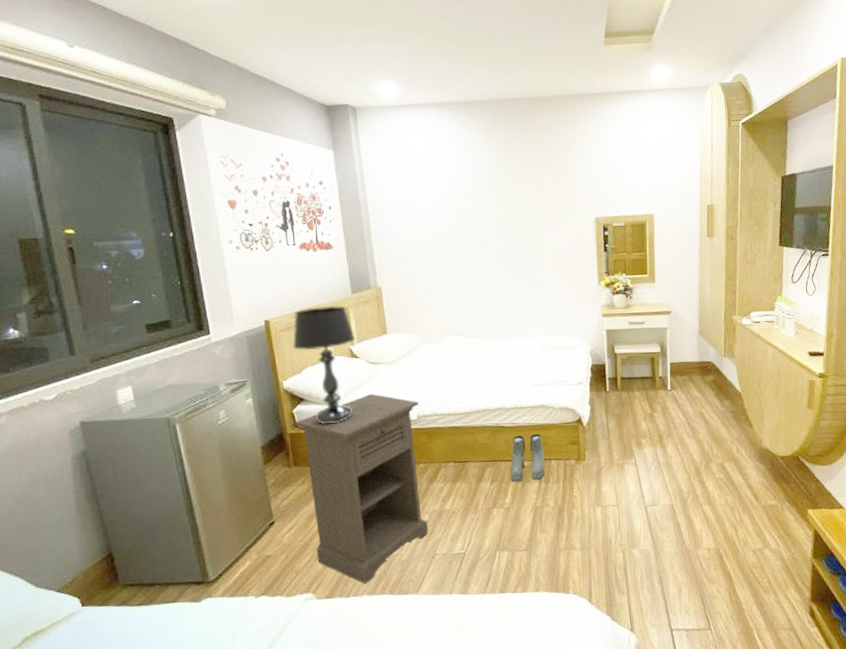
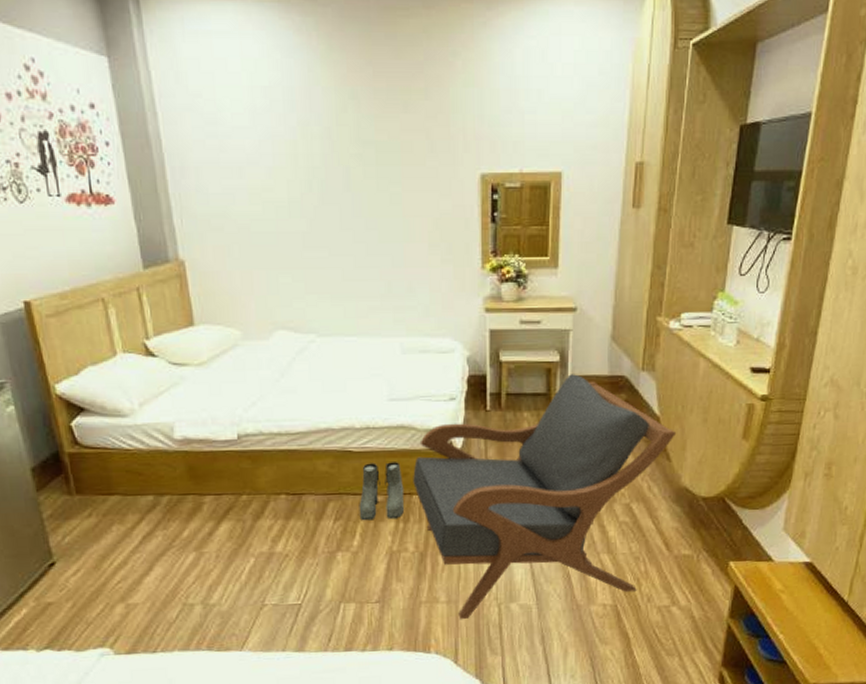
table lamp: present [293,305,356,424] -> none [65,283,152,442]
nightstand: present [295,393,429,584] -> none [74,403,255,637]
armchair: none [551,361,756,564] -> present [413,374,677,620]

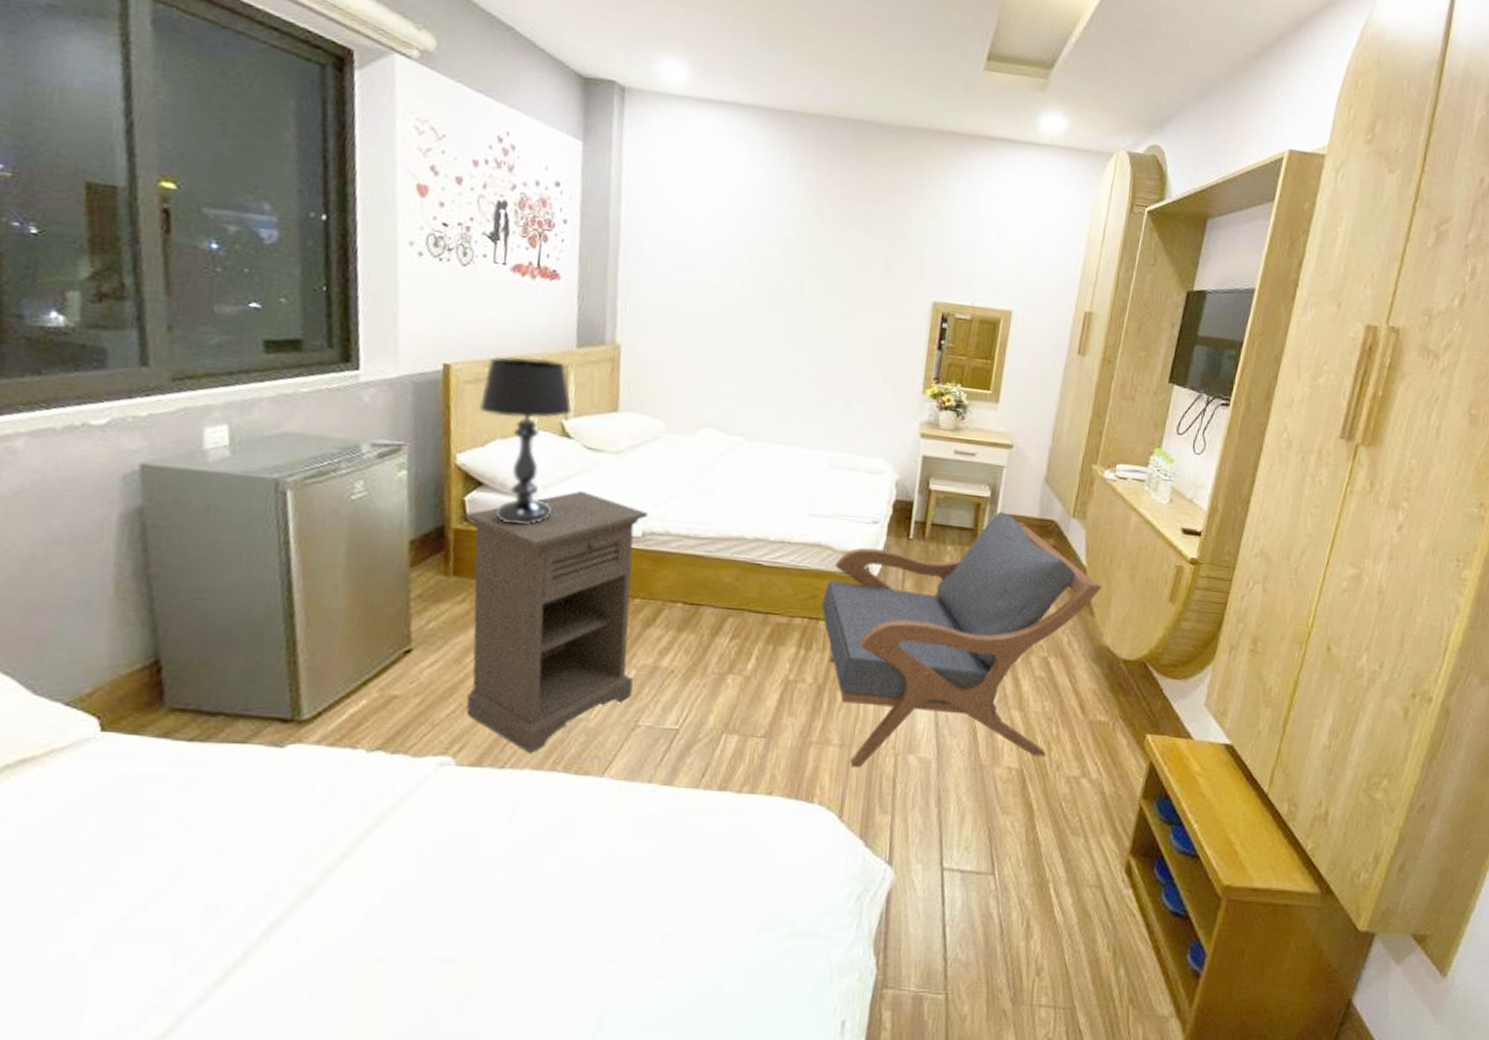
table lamp: none [65,283,152,442] -> present [480,356,572,525]
nightstand: none [74,403,255,637] -> present [464,490,648,753]
boots: present [359,462,405,521] -> none [758,579,812,645]

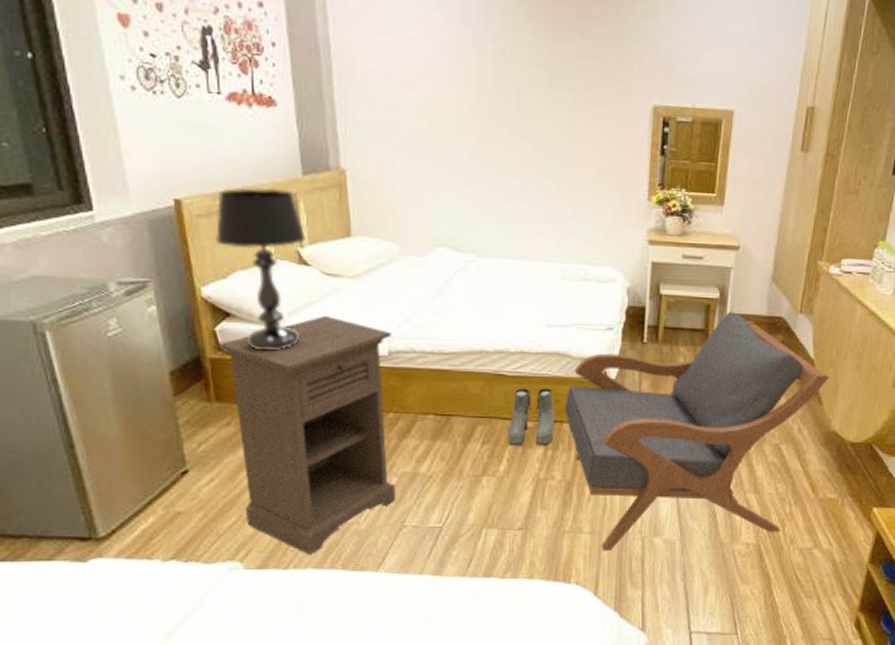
boots: none [758,579,812,645] -> present [508,388,555,447]

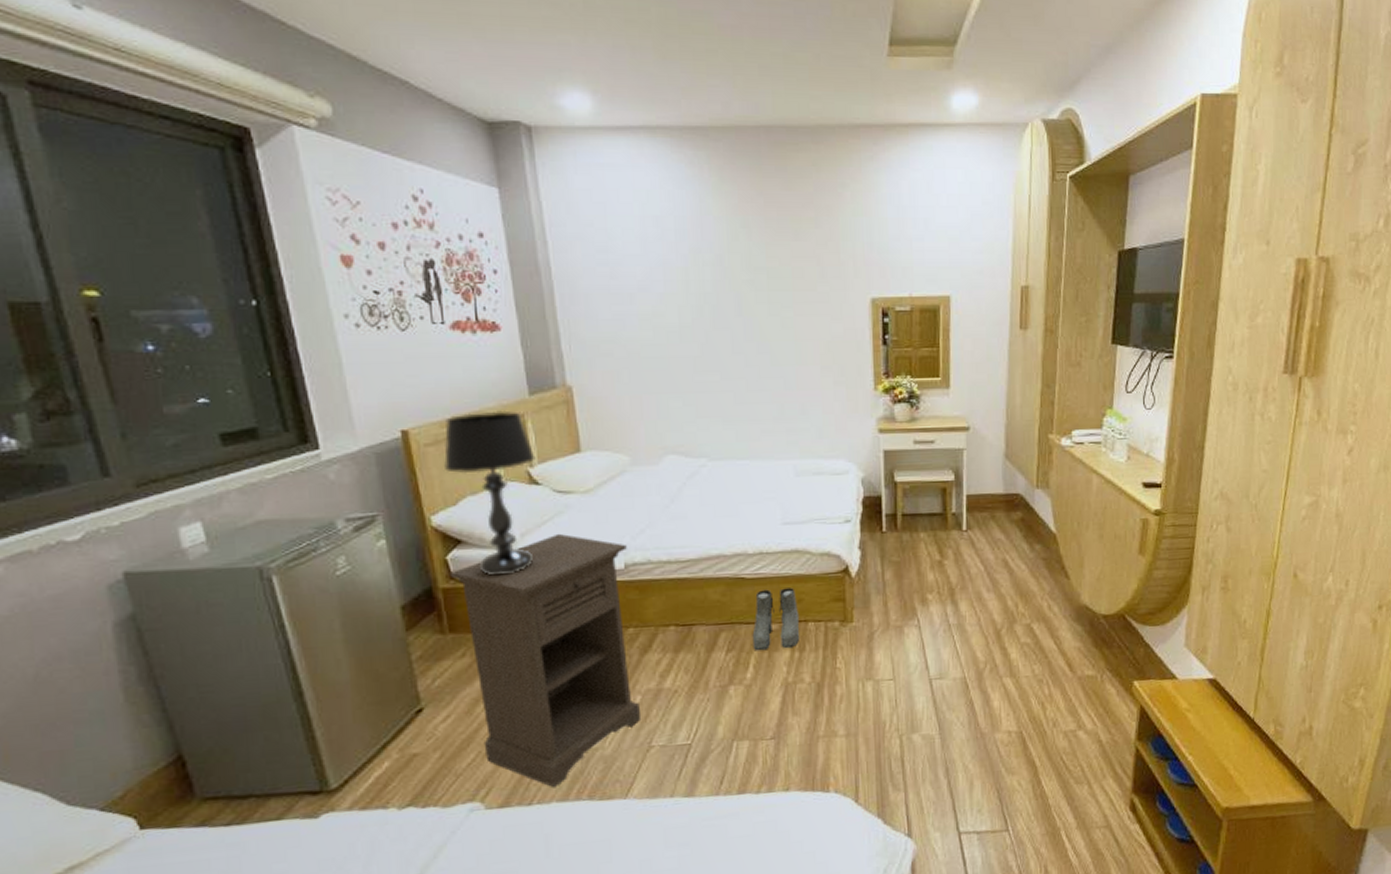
armchair: present [564,312,830,552] -> none [808,493,1074,755]

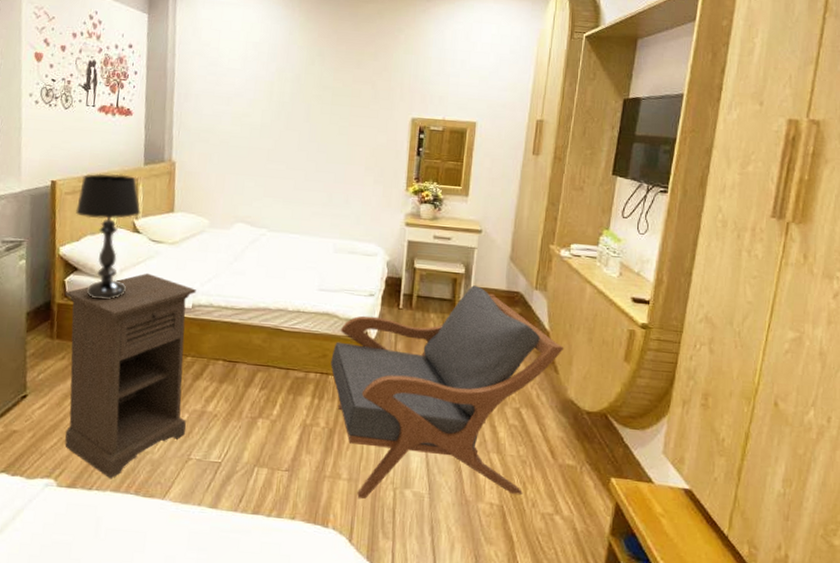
boots: present [752,587,800,651] -> none [281,342,323,395]
armchair: none [808,493,1074,755] -> present [330,285,564,499]

